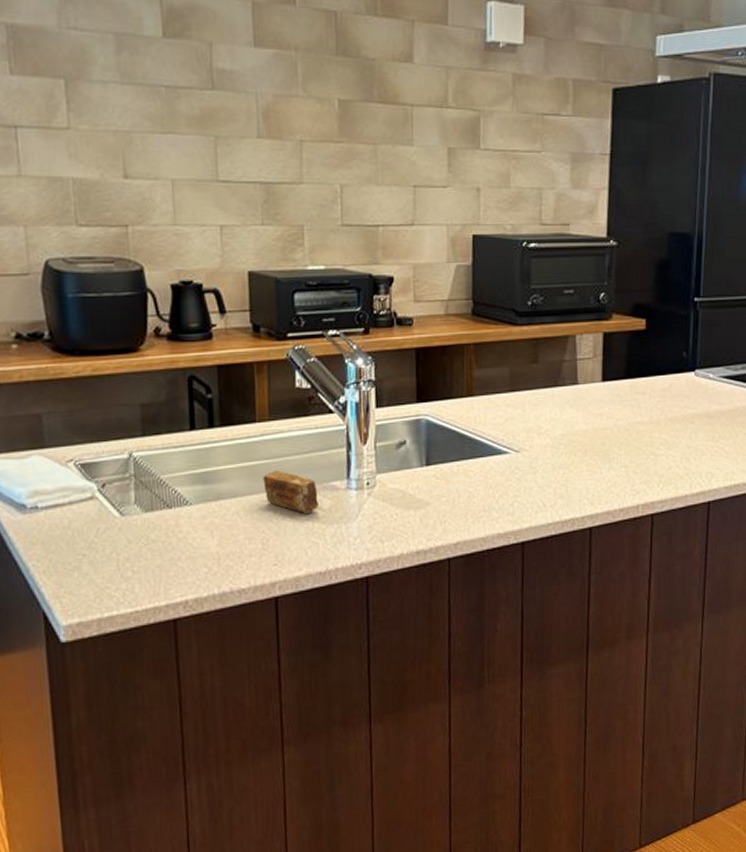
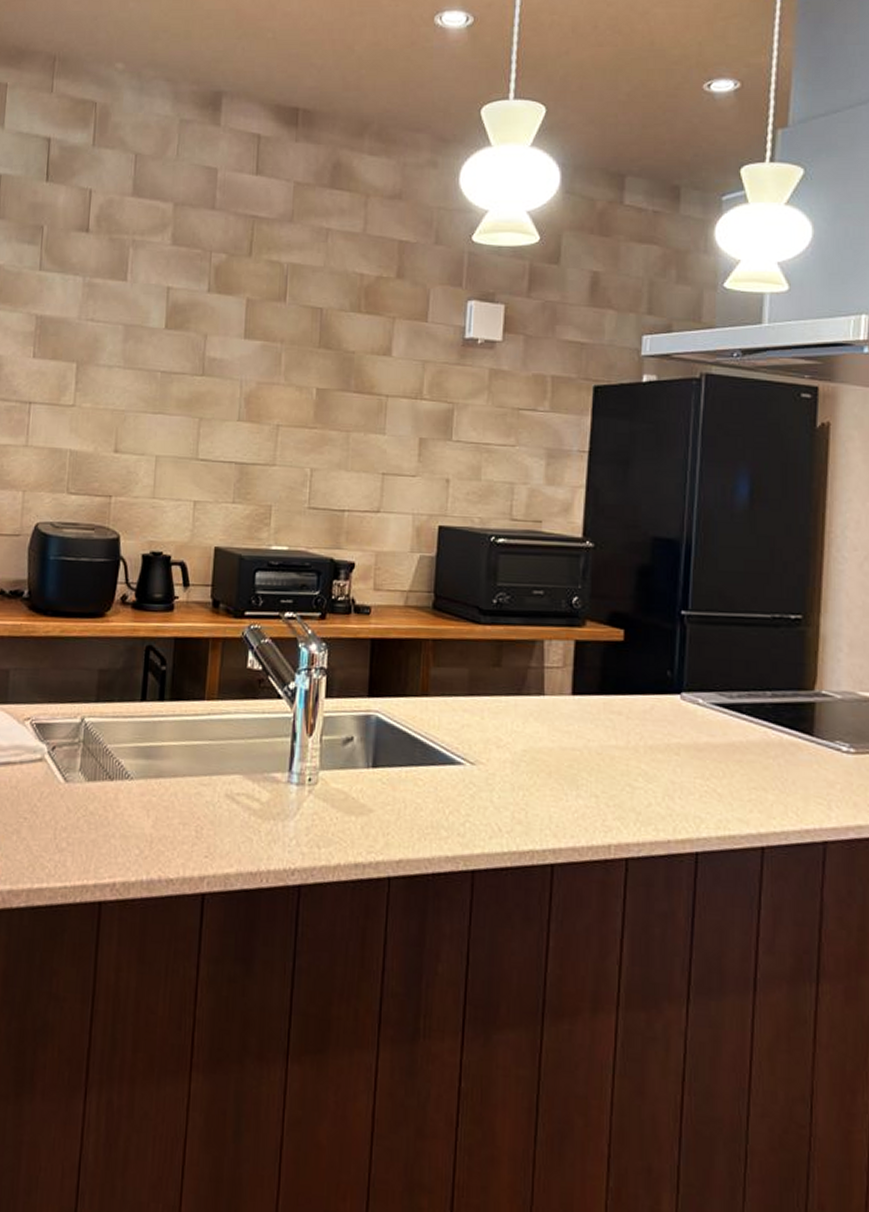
soap bar: present [263,471,318,514] -> none [204,753,258,804]

